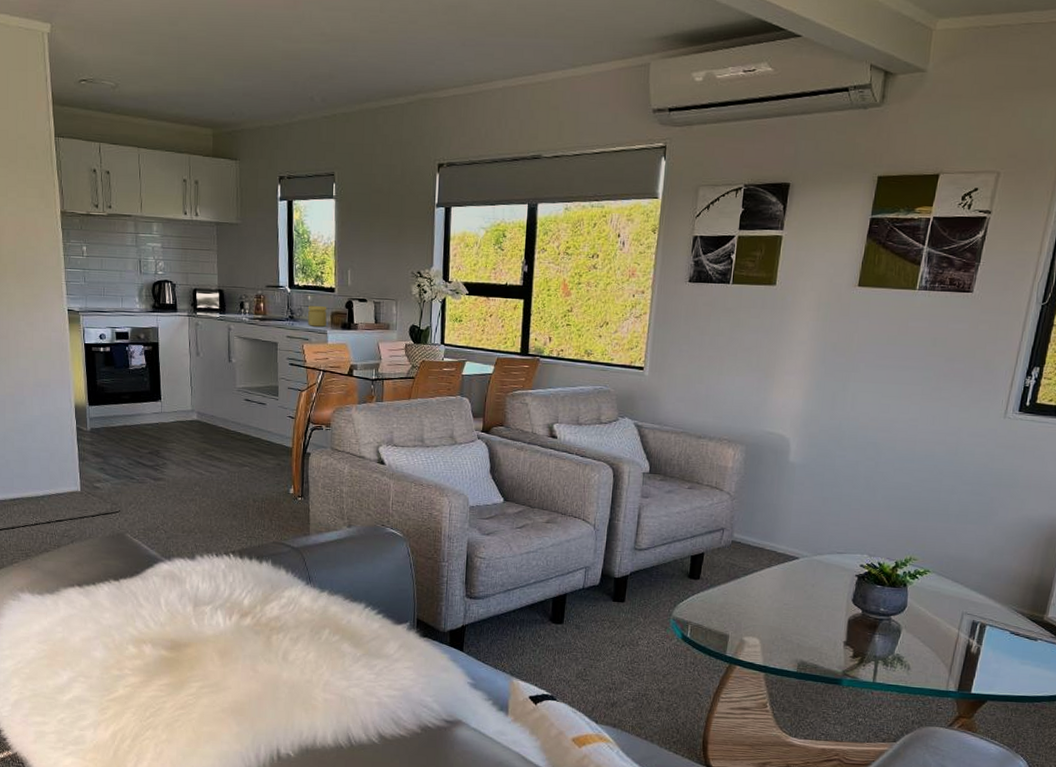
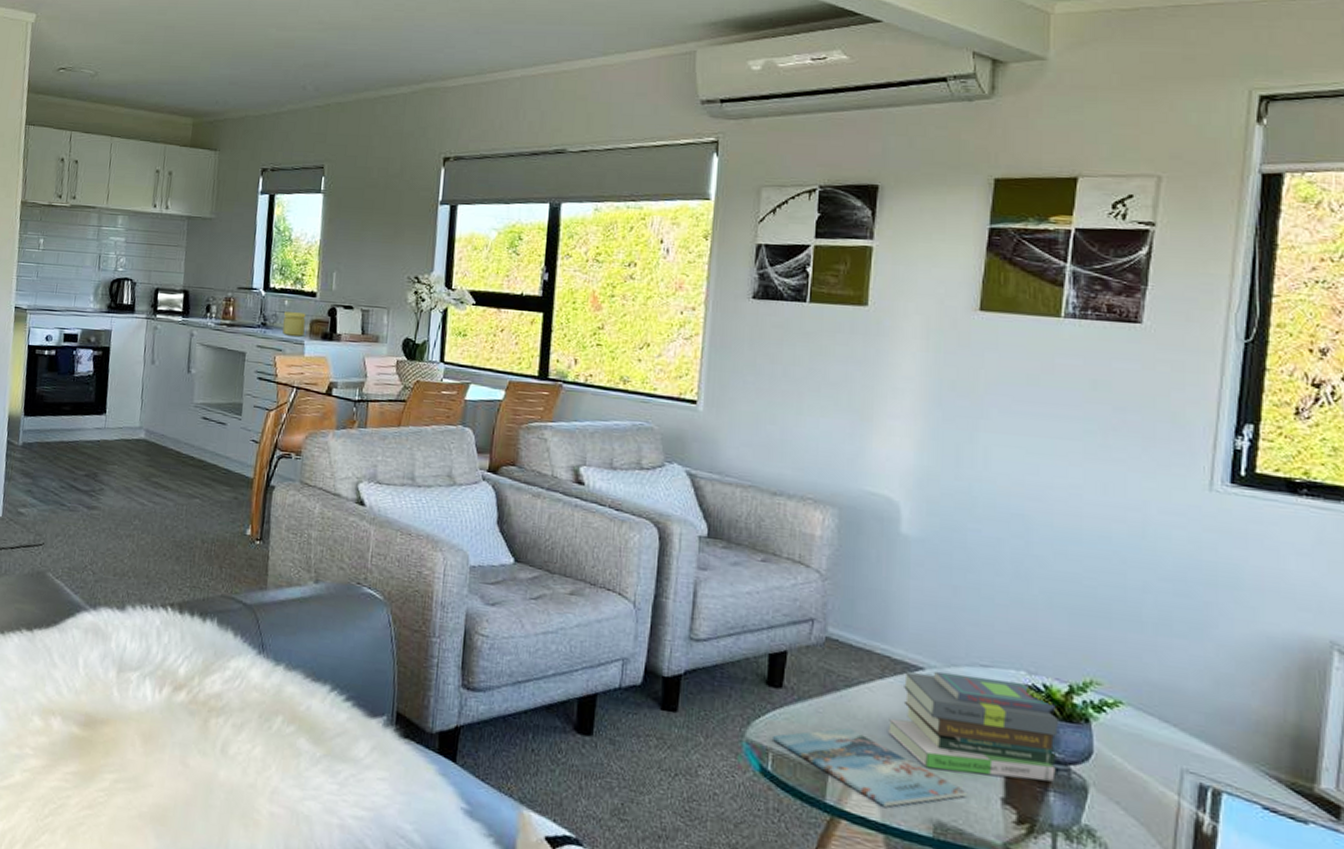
magazine: none [692,603,822,655] -> present [773,727,968,807]
books: none [770,559,886,628] -> present [887,671,1058,782]

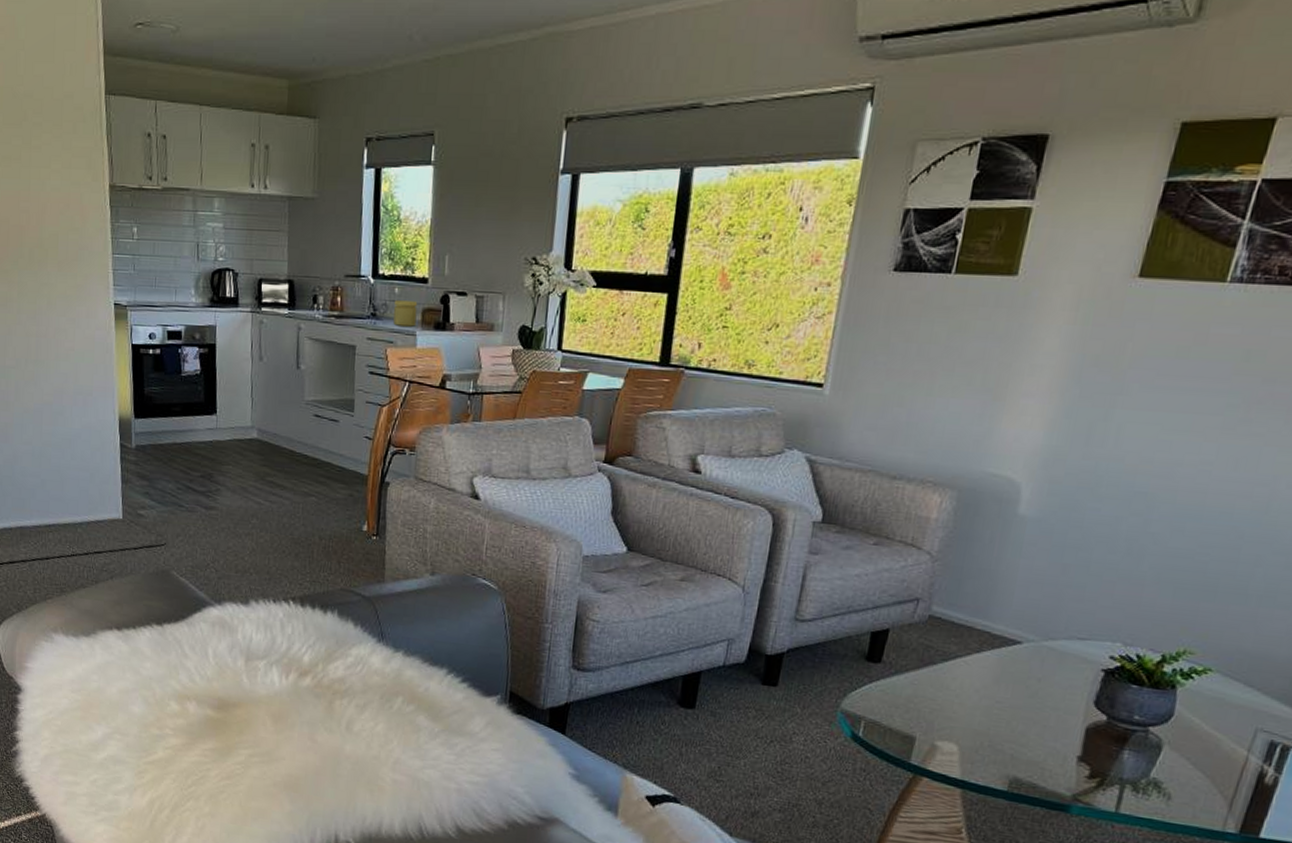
magazine: present [773,727,968,807] -> none [866,697,1047,766]
books: present [887,671,1058,782] -> none [977,644,1146,742]

